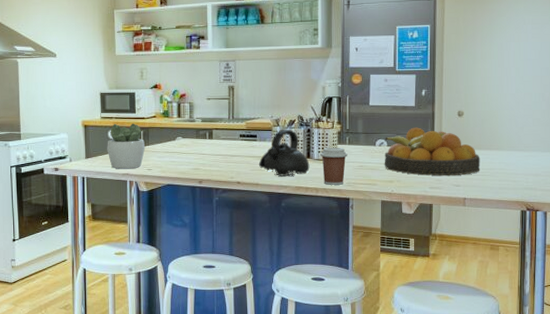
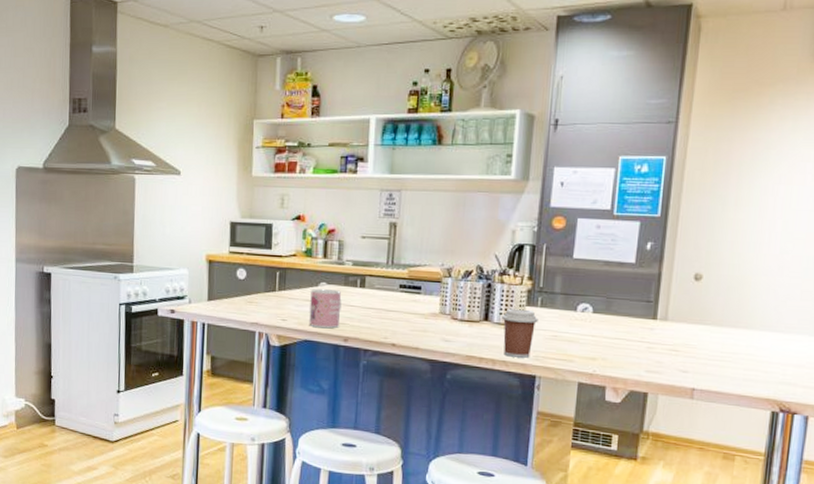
succulent plant: present [107,123,146,169] -> none [234,260,281,318]
mug: none [170,142,195,174] -> present [309,289,342,329]
teapot: present [258,129,310,176] -> none [420,281,487,342]
fruit bowl: present [384,127,480,176] -> none [586,290,721,359]

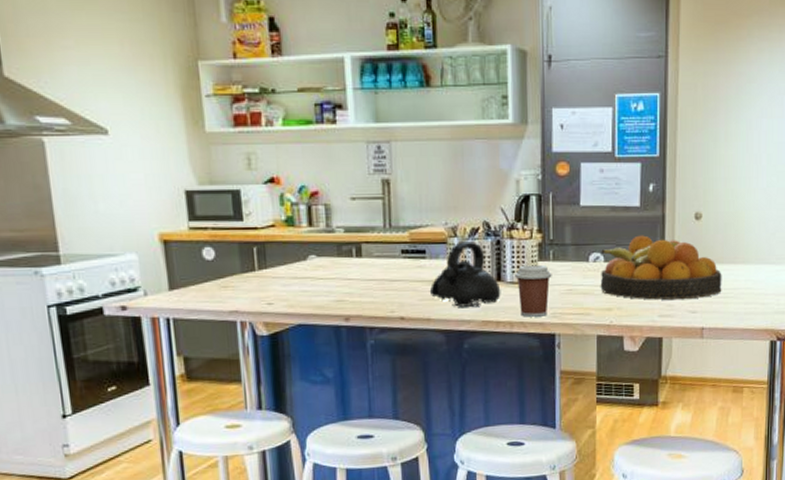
mug: present [309,289,342,329] -> none [298,262,338,309]
teapot: none [420,281,487,342] -> present [429,240,501,307]
fruit bowl: none [586,290,721,359] -> present [600,235,722,300]

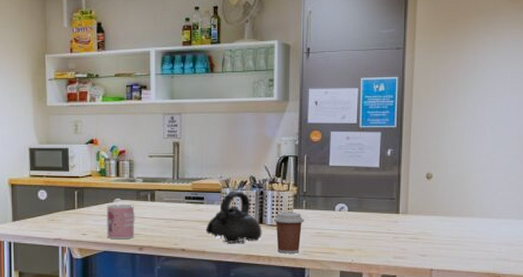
mug: none [298,262,338,309] -> present [107,205,135,240]
fruit bowl: present [600,235,722,300] -> none [344,190,450,245]

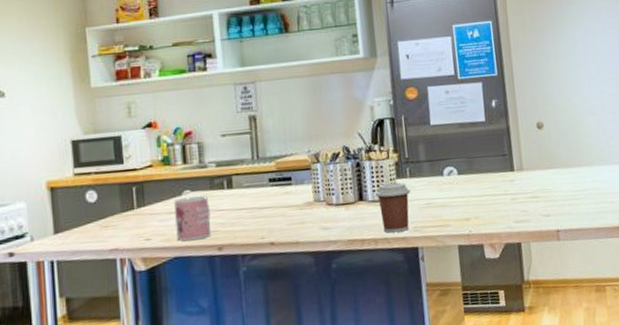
teapot: present [205,190,262,243] -> none [296,165,364,229]

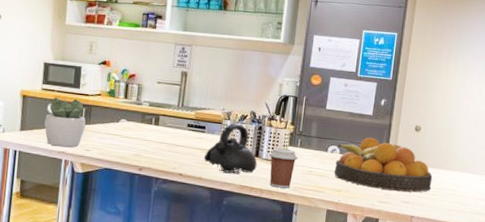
succulent plant: none [84,177,141,244] -> present [44,97,86,148]
mug: present [174,195,211,241] -> none [109,124,139,159]
teapot: none [296,165,364,229] -> present [203,123,258,174]
fruit bowl: none [454,147,572,208] -> present [334,137,433,193]

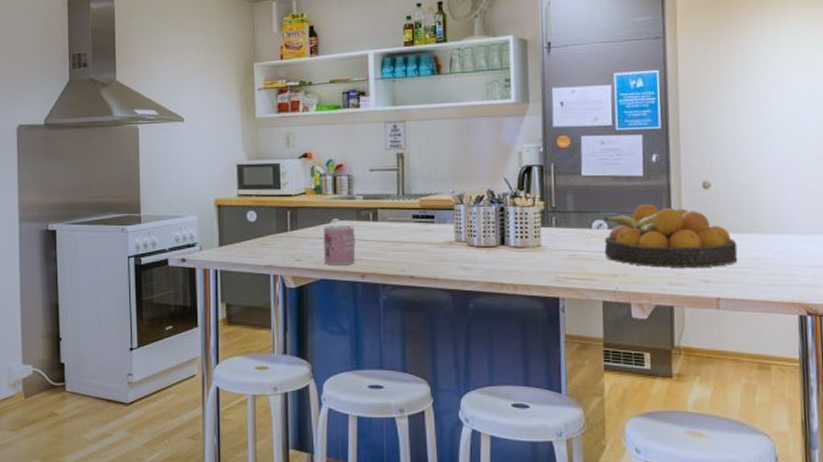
succulent plant: present [44,97,86,148] -> none [245,202,293,260]
mug: none [109,124,139,159] -> present [323,225,356,266]
teapot: present [203,123,258,174] -> none [437,207,505,268]
coffee cup: present [269,147,298,189] -> none [518,230,555,280]

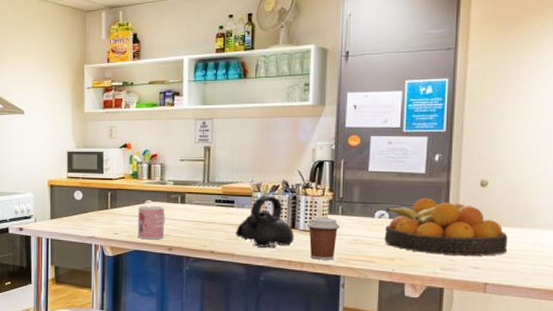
teapot: none [437,207,505,268] -> present [235,195,295,247]
coffee cup: none [518,230,555,280] -> present [307,217,340,260]

